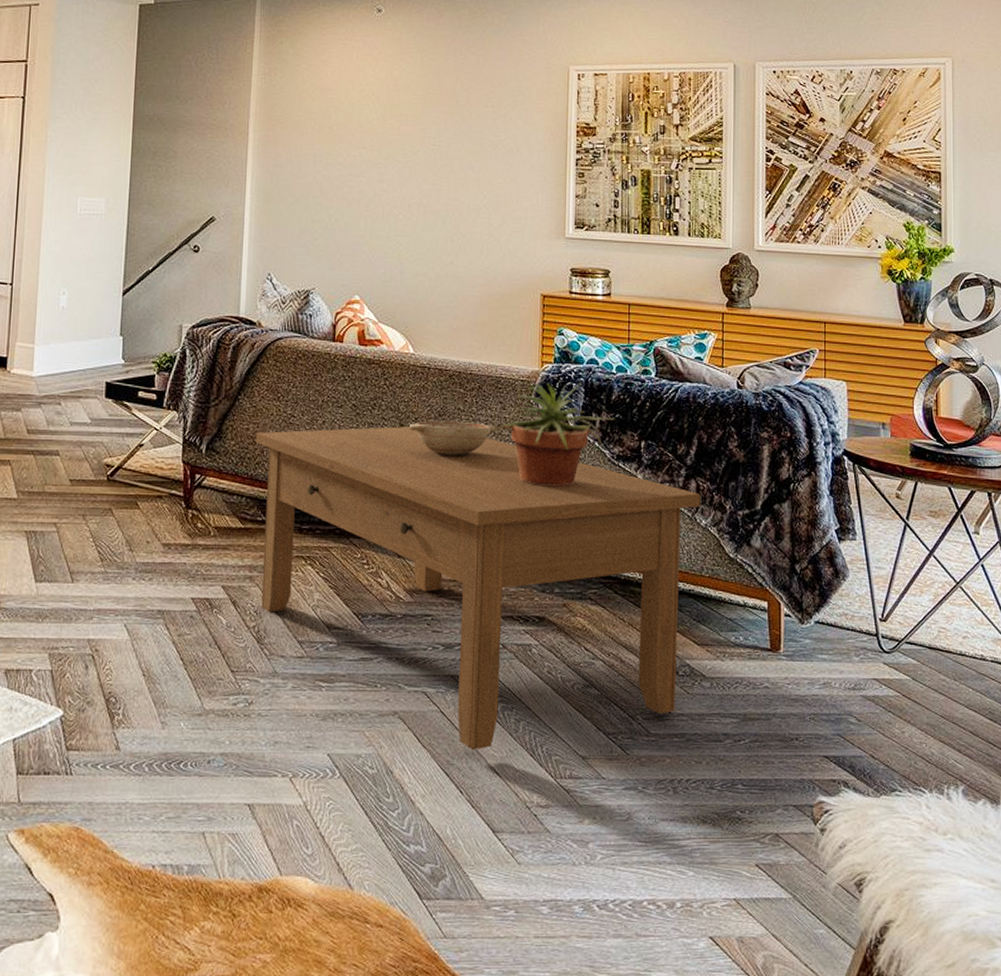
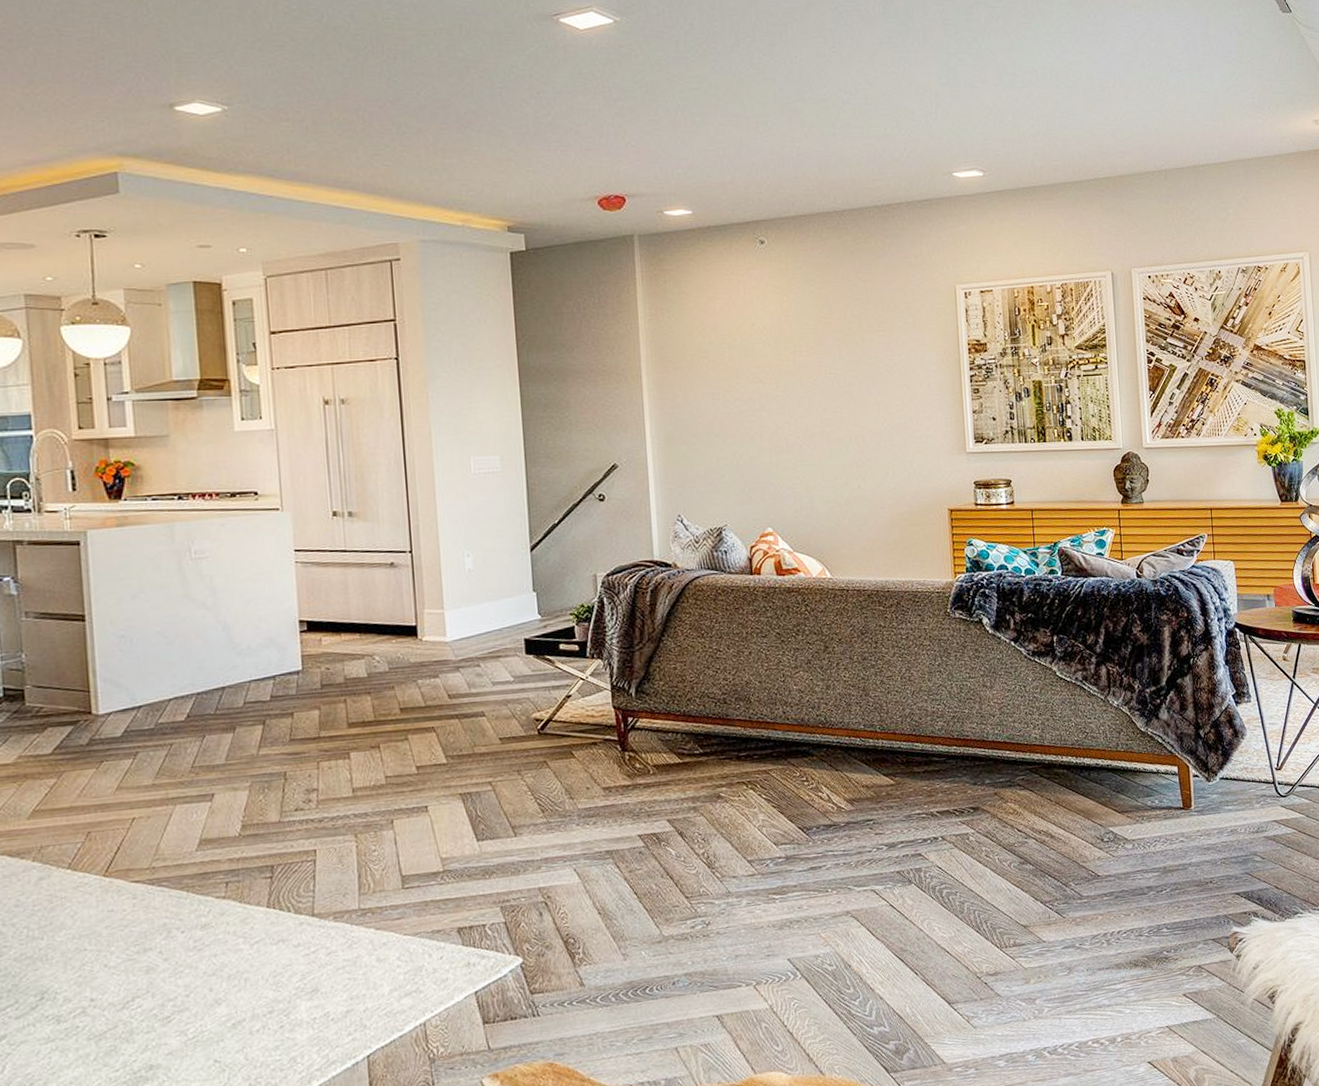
coffee table: present [255,426,700,751] -> none [684,648,1112,936]
decorative bowl: present [408,420,499,456] -> none [833,636,920,671]
potted plant: present [491,383,615,487] -> none [912,588,1028,689]

